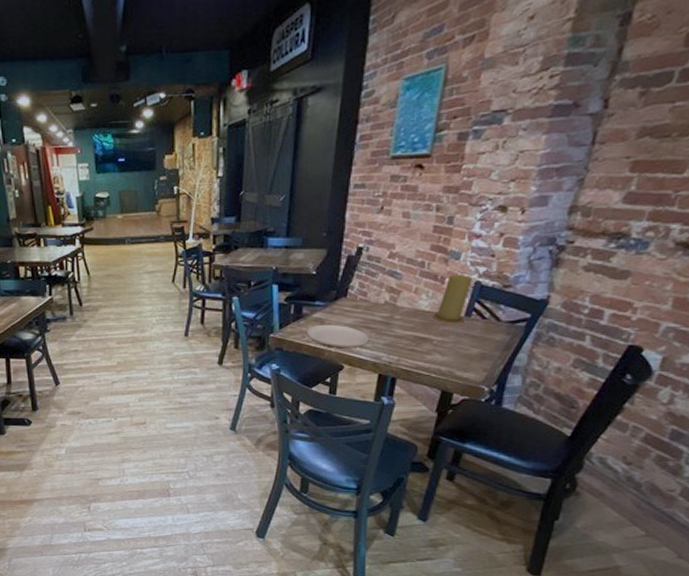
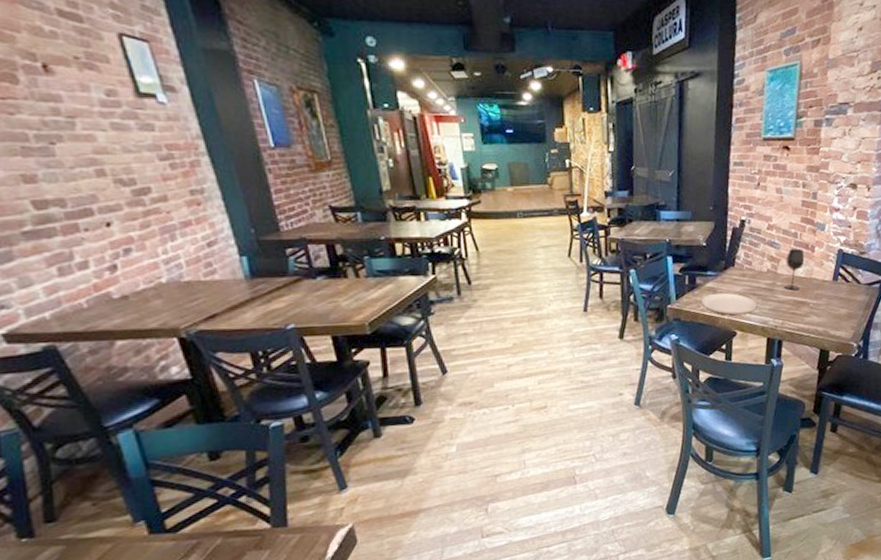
wine glass: none [403,279,432,326] -> present [784,248,805,291]
candle: present [432,274,472,324] -> none [807,243,836,288]

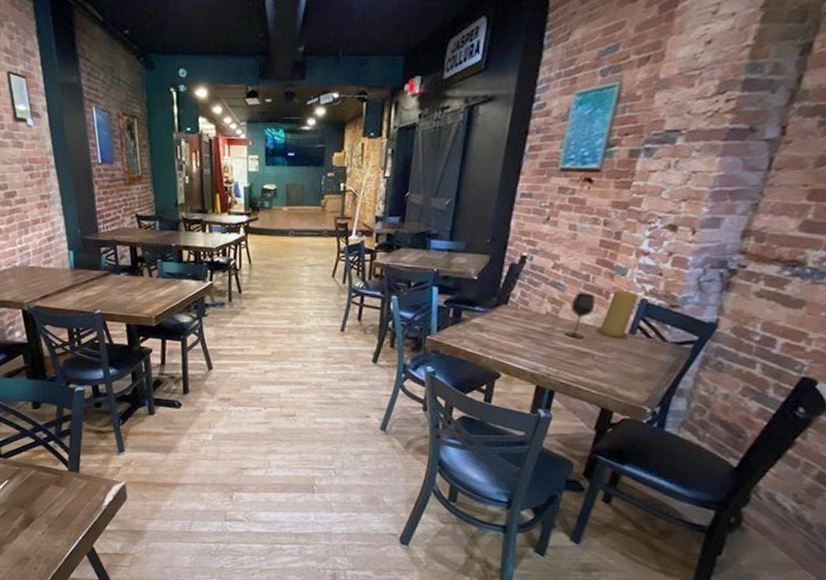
plate: present [702,292,758,315] -> none [465,330,529,356]
candle: none [807,243,836,288] -> present [594,289,638,341]

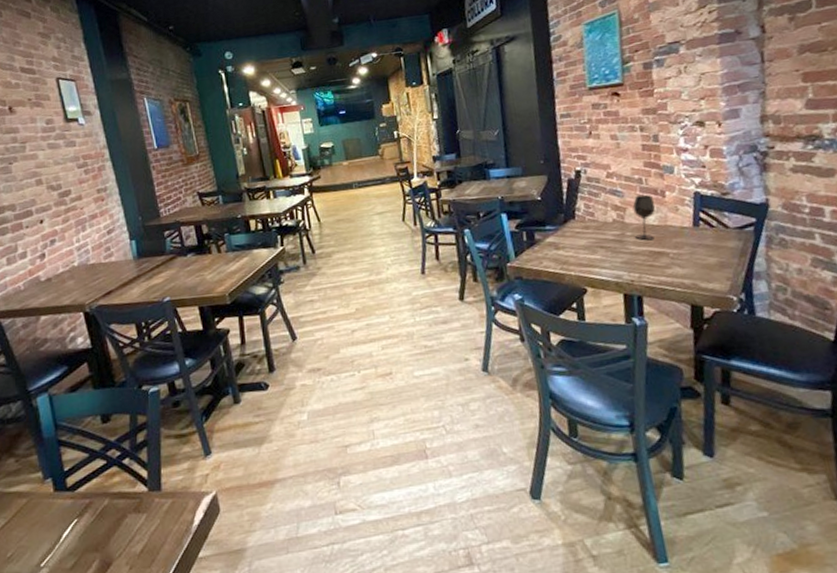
candle: present [594,289,638,341] -> none [662,186,694,235]

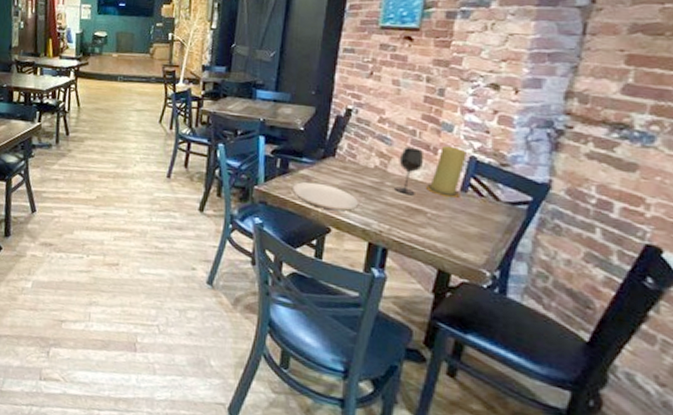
plate: none [543,247,607,271] -> present [293,181,359,211]
candle: none [662,186,694,235] -> present [425,146,467,199]

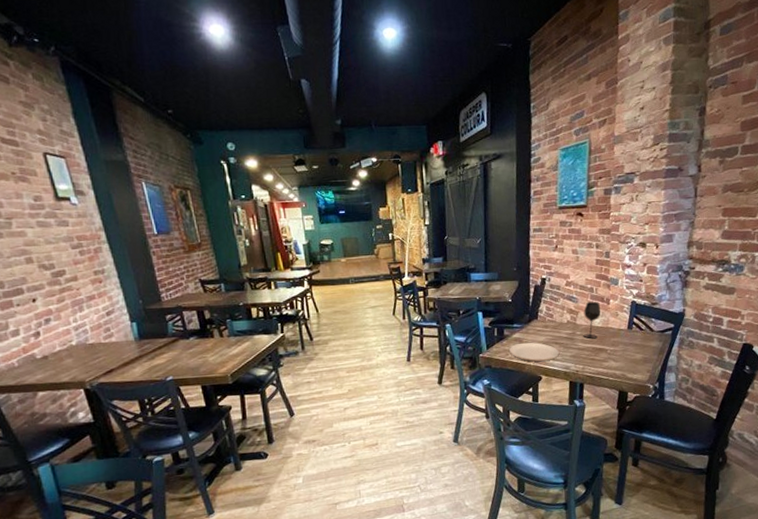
candle: present [425,146,467,199] -> none [604,296,629,336]

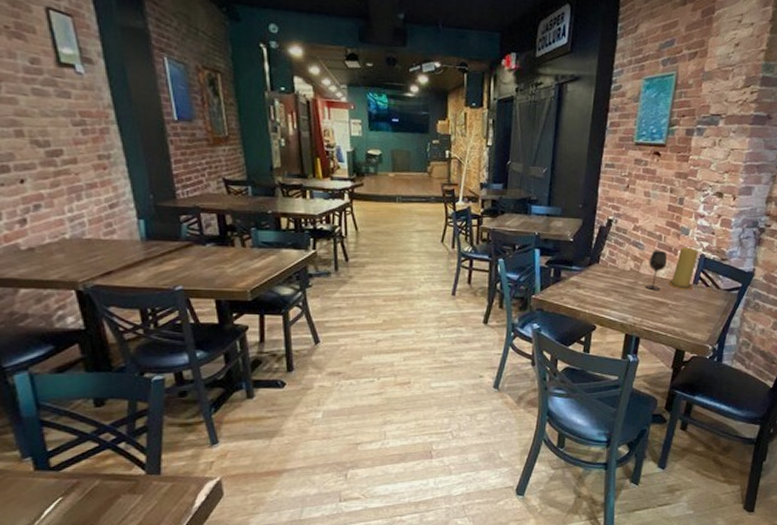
plate: present [509,342,560,362] -> none [565,287,618,309]
candle: none [604,296,629,336] -> present [668,247,698,290]

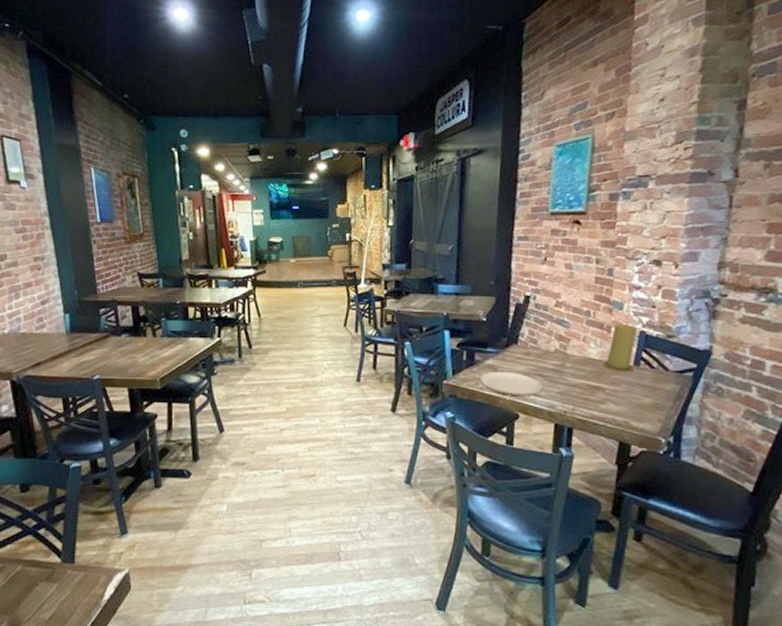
plate: none [565,287,618,309] -> present [480,371,544,395]
wine glass: present [645,250,668,291] -> none [575,327,600,374]

